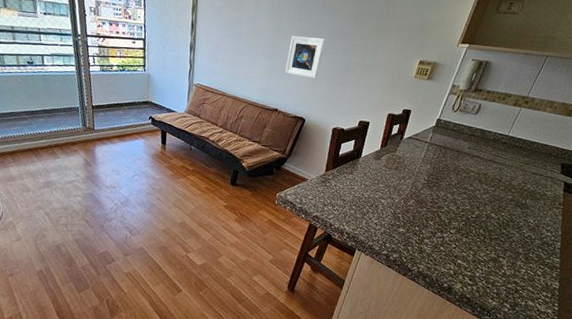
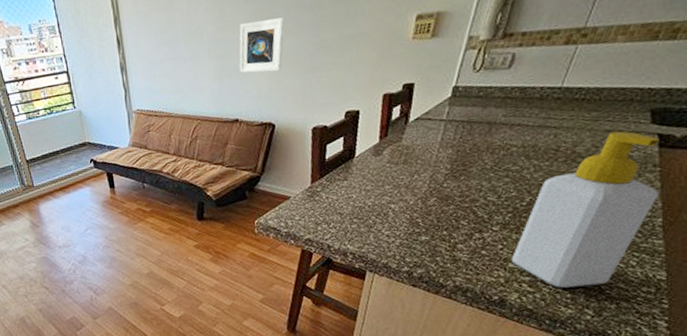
soap bottle: none [460,174,564,286] -> present [511,131,659,288]

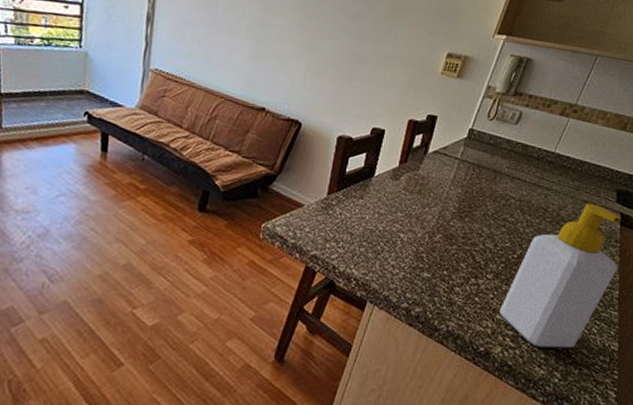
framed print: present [239,17,285,73] -> none [276,11,330,70]

